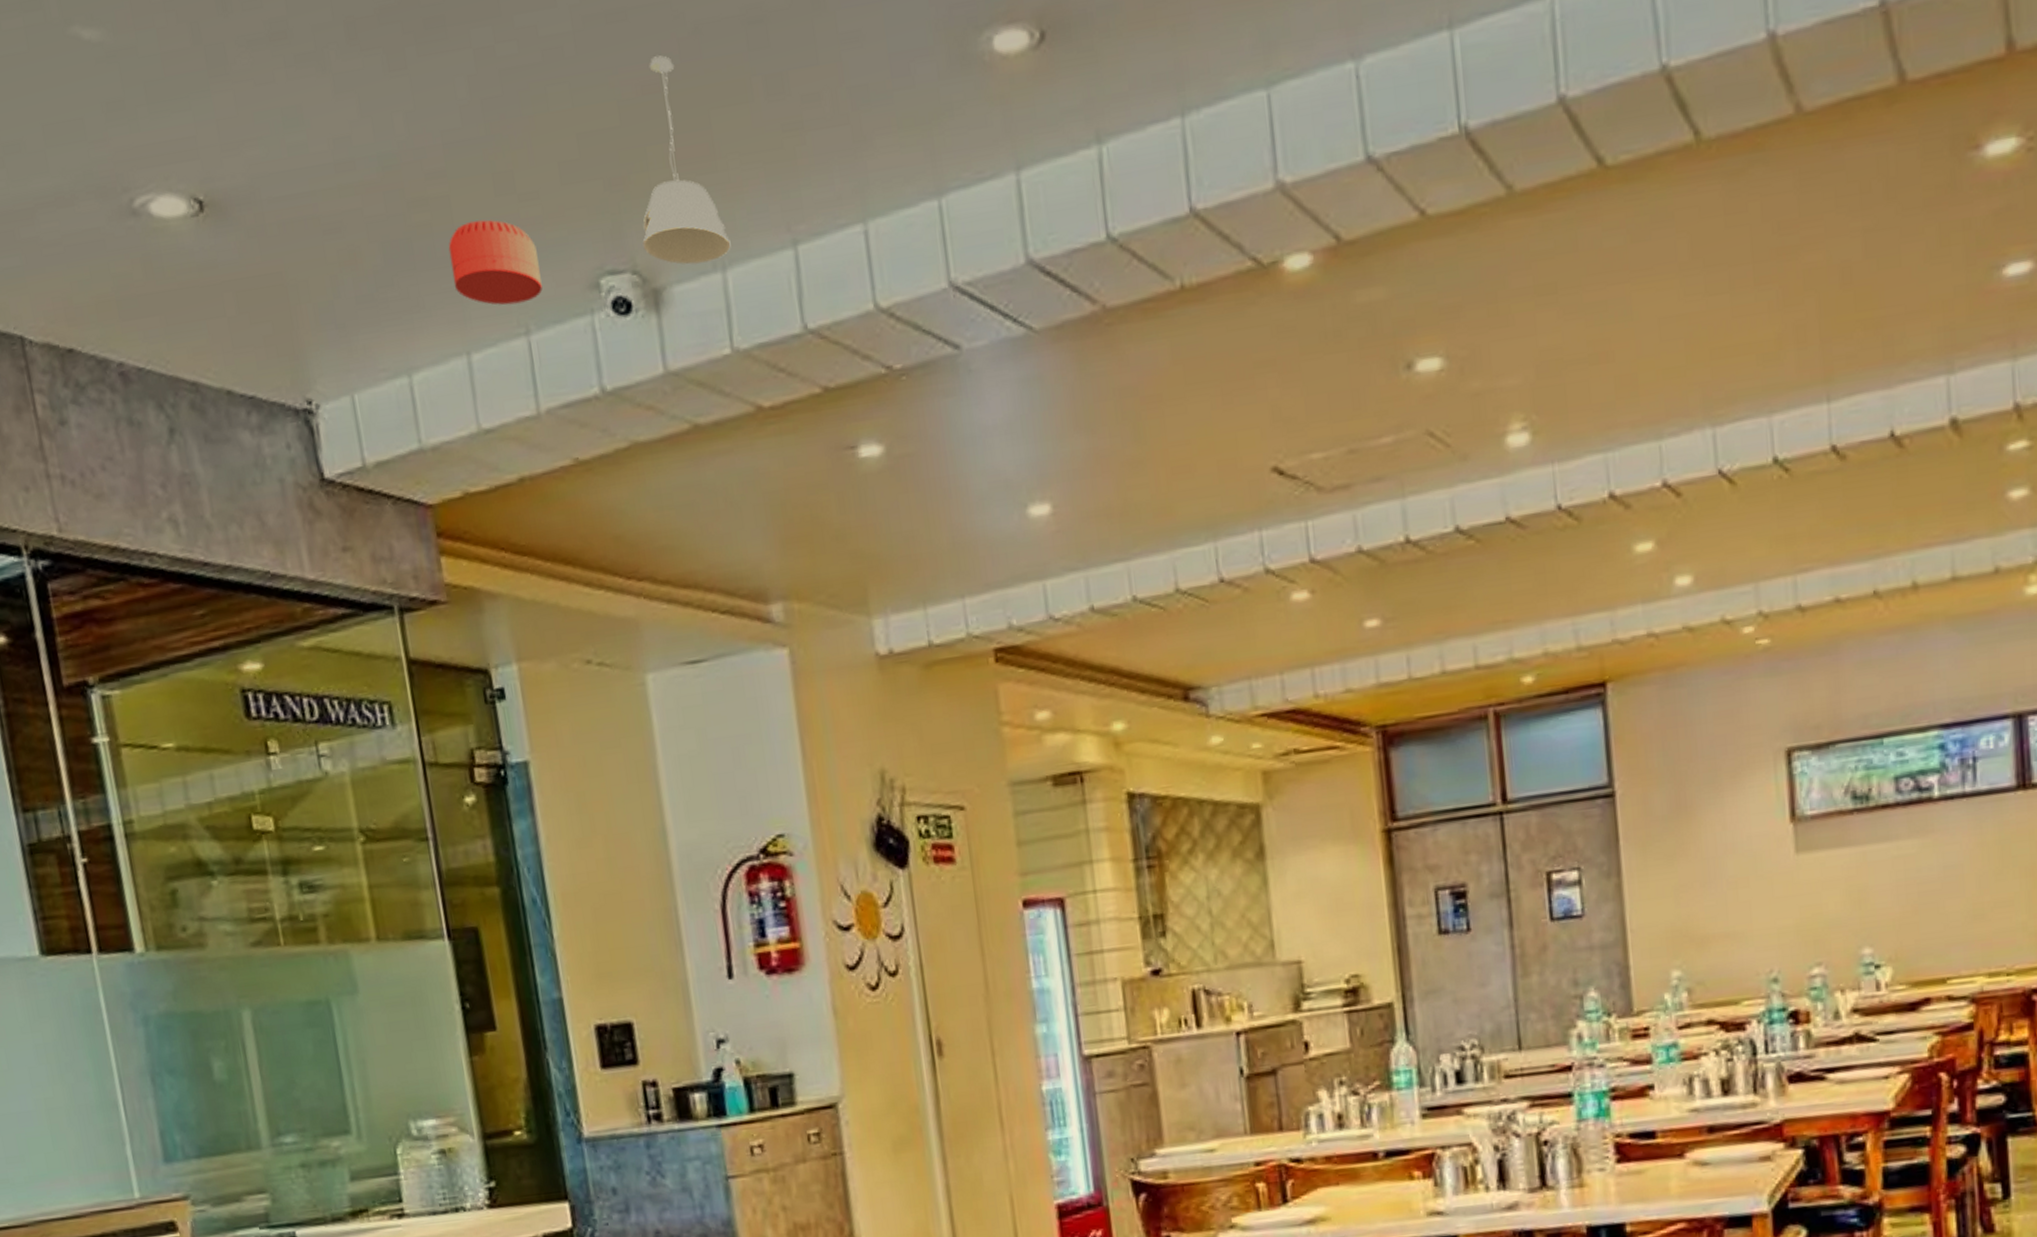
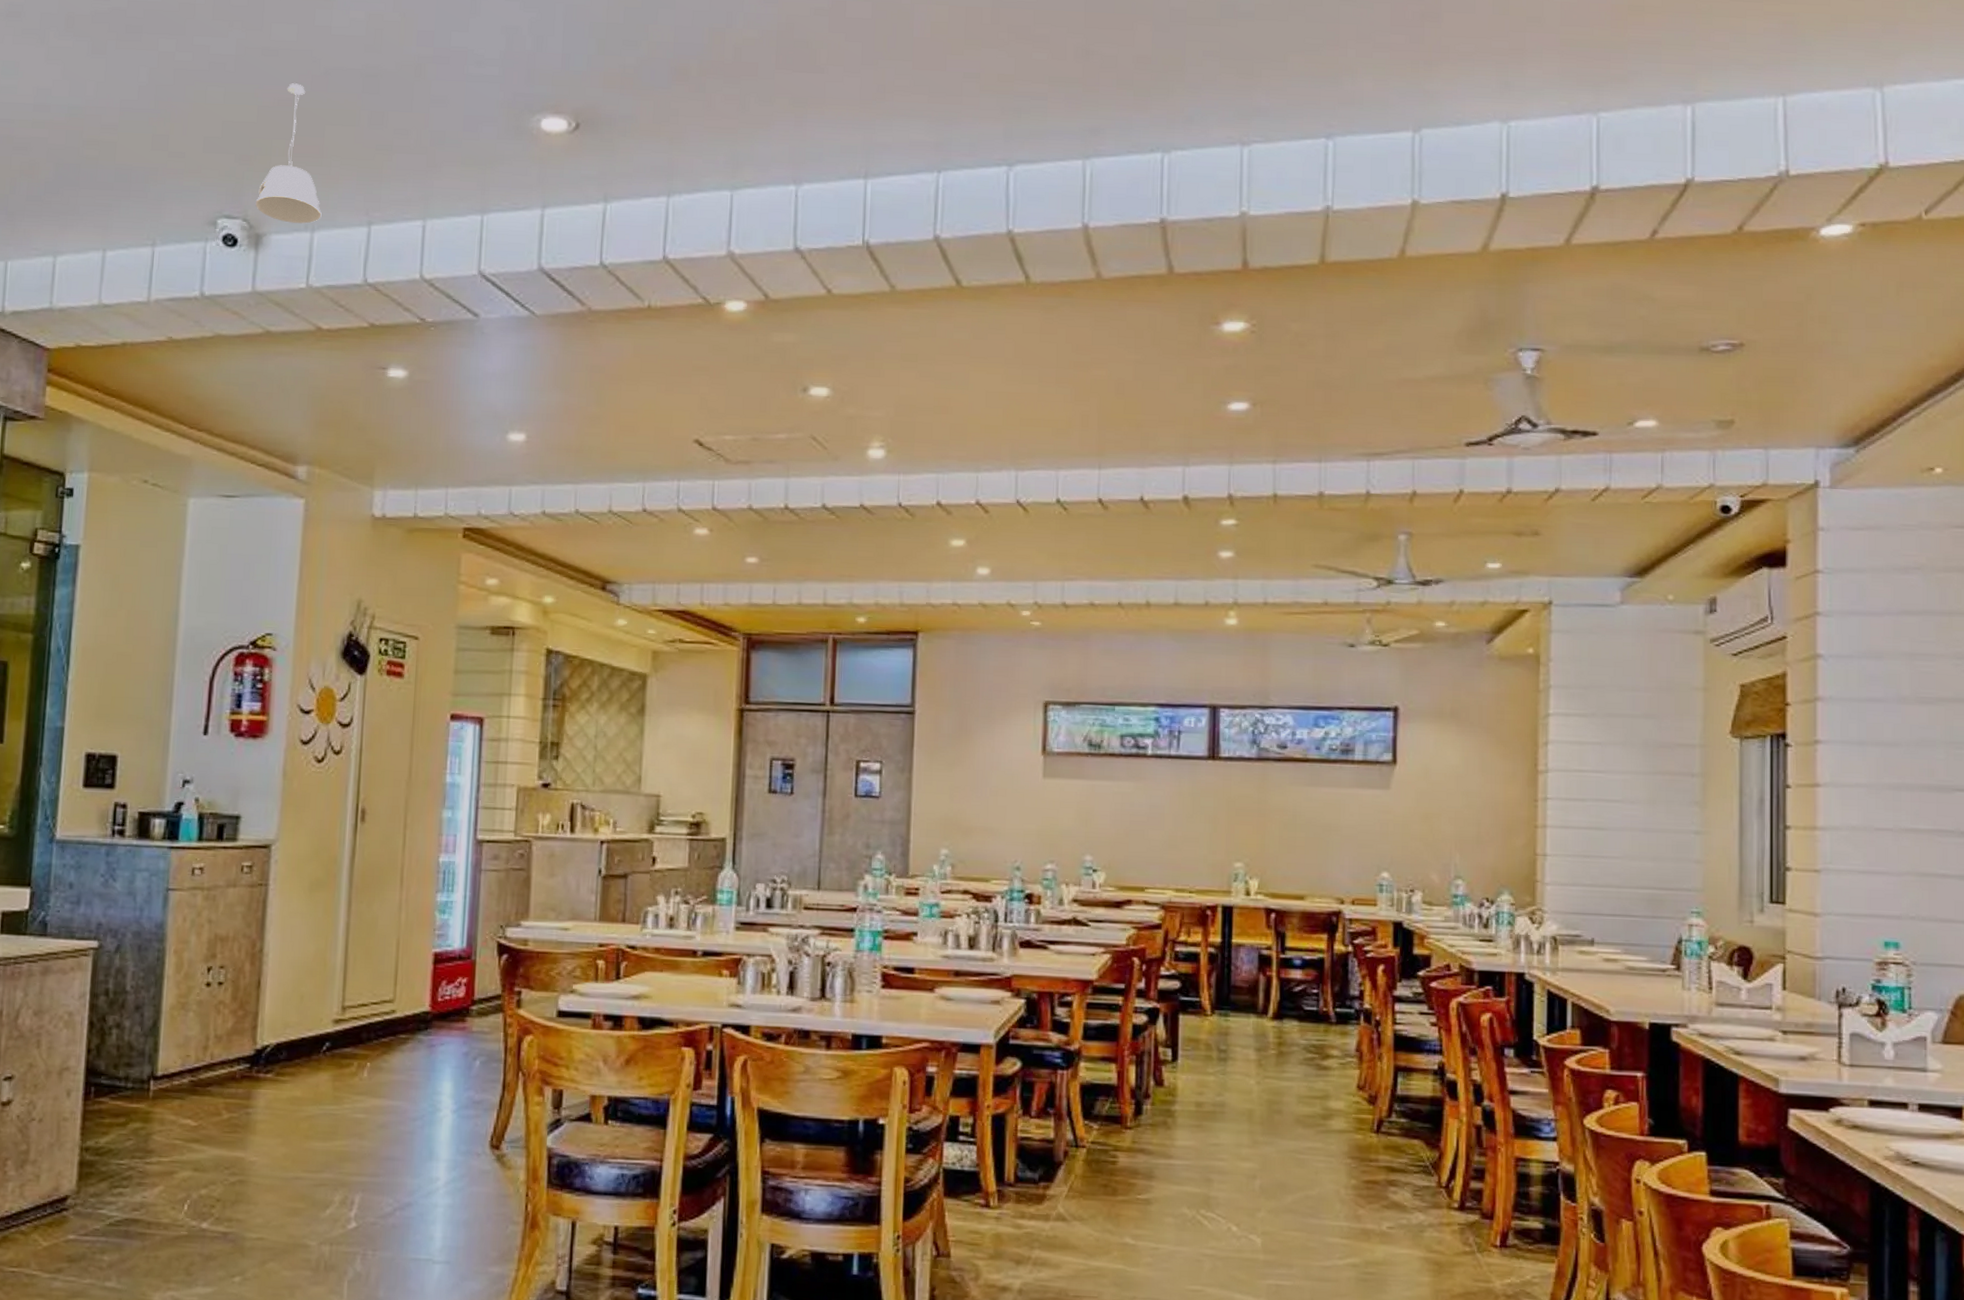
smoke detector: present [448,219,543,305] -> none [105,163,174,224]

